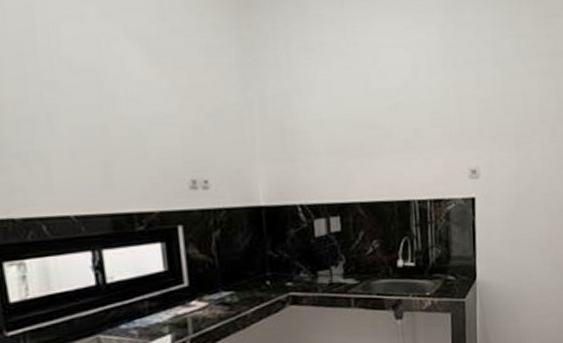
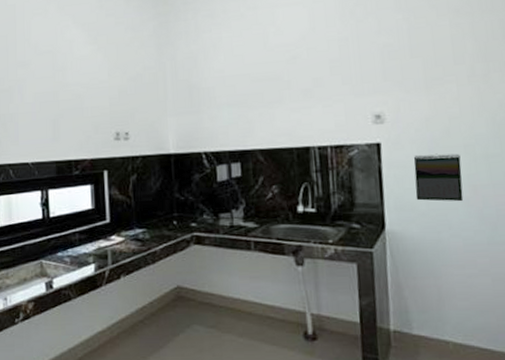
calendar: none [502,208,541,253] -> present [413,153,464,202]

